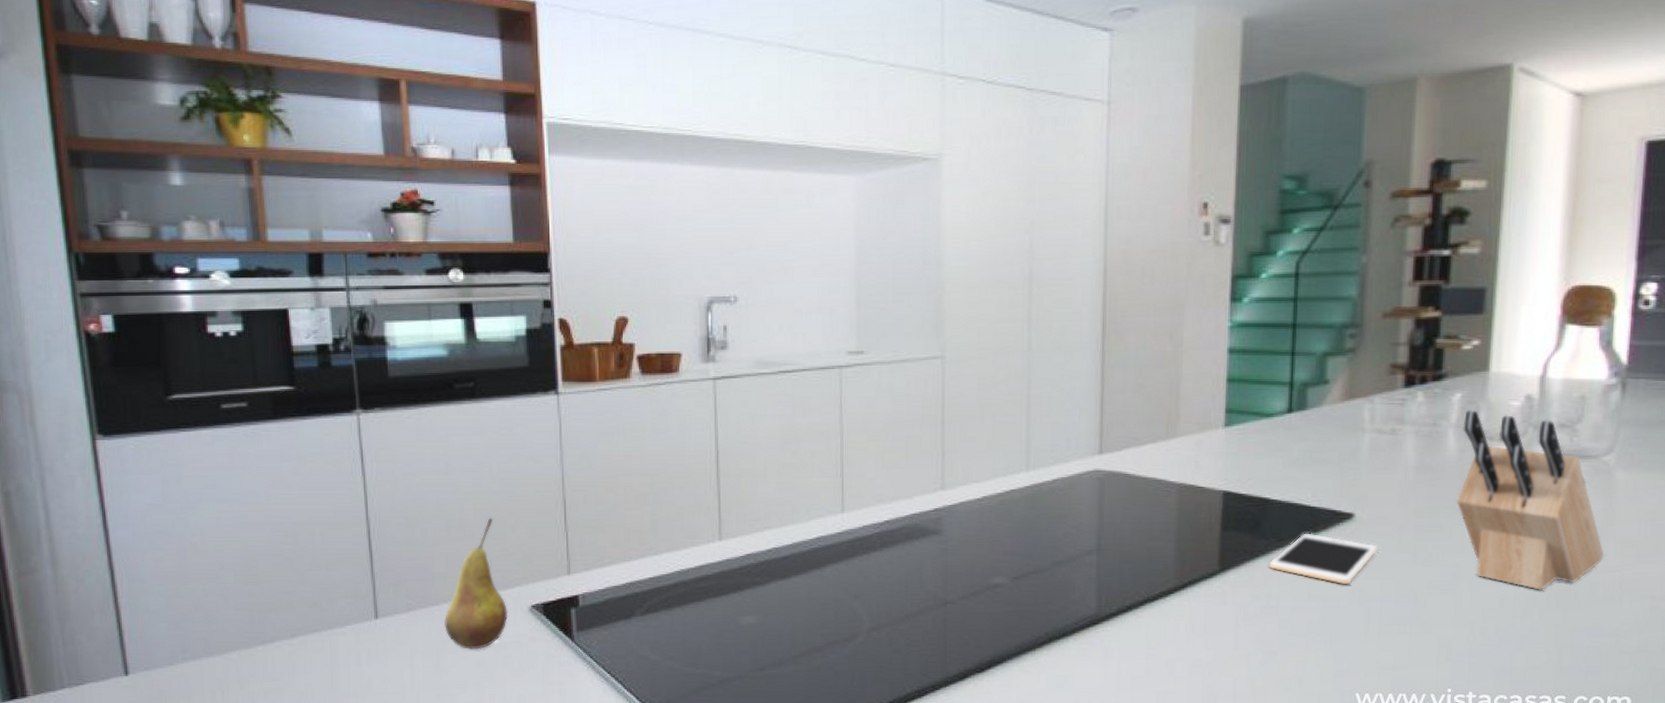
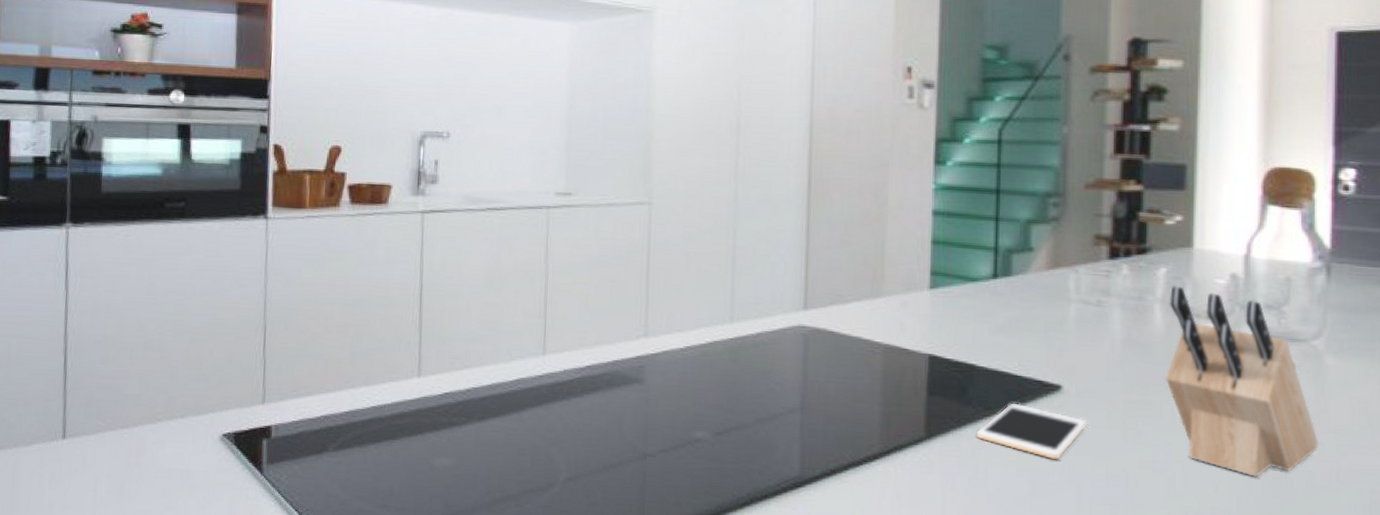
fruit: present [444,518,508,650] -> none [132,341,199,478]

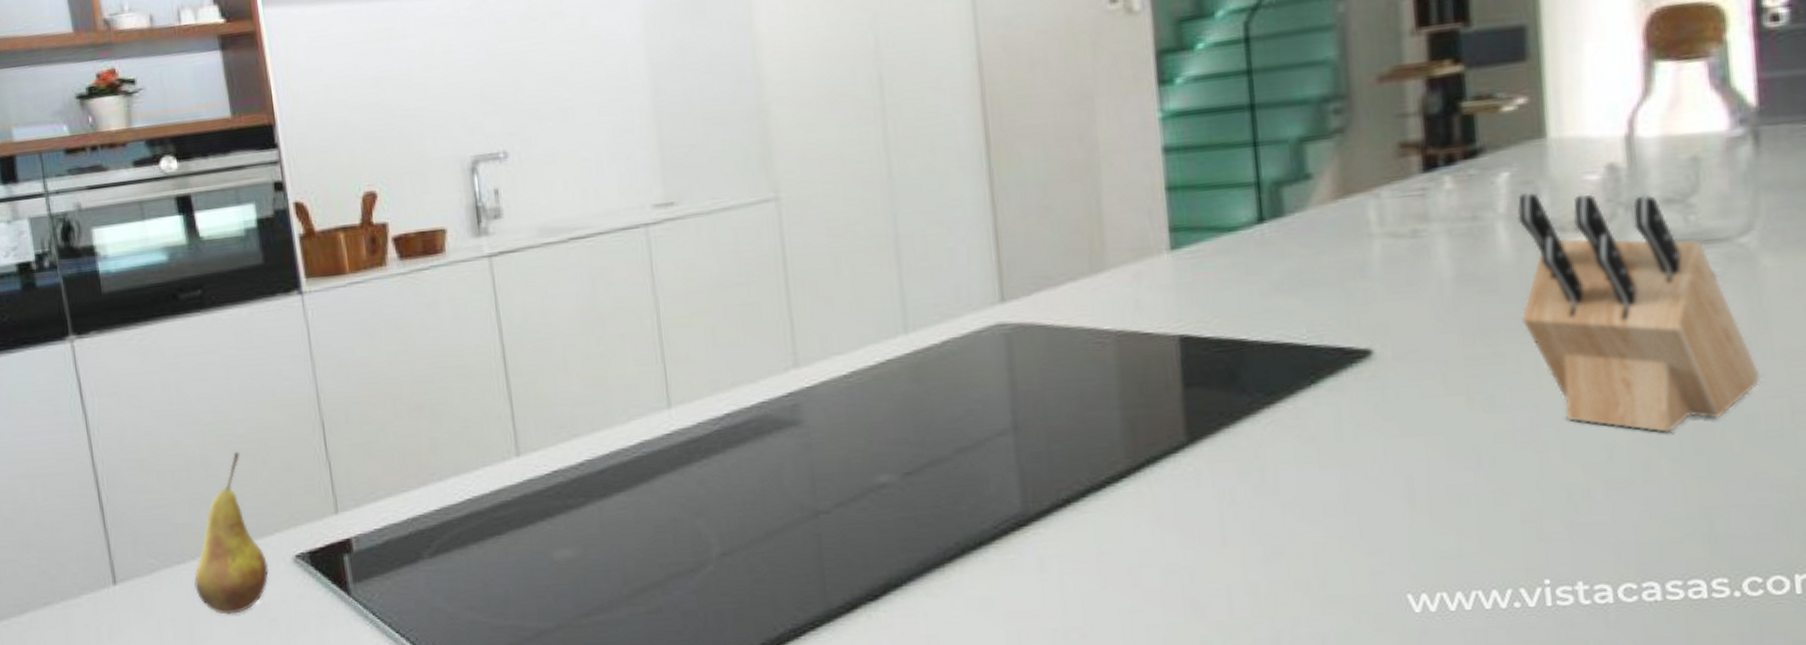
fruit: none [132,341,199,478] -> present [193,452,269,615]
cell phone: present [977,402,1087,460] -> none [1258,381,1414,448]

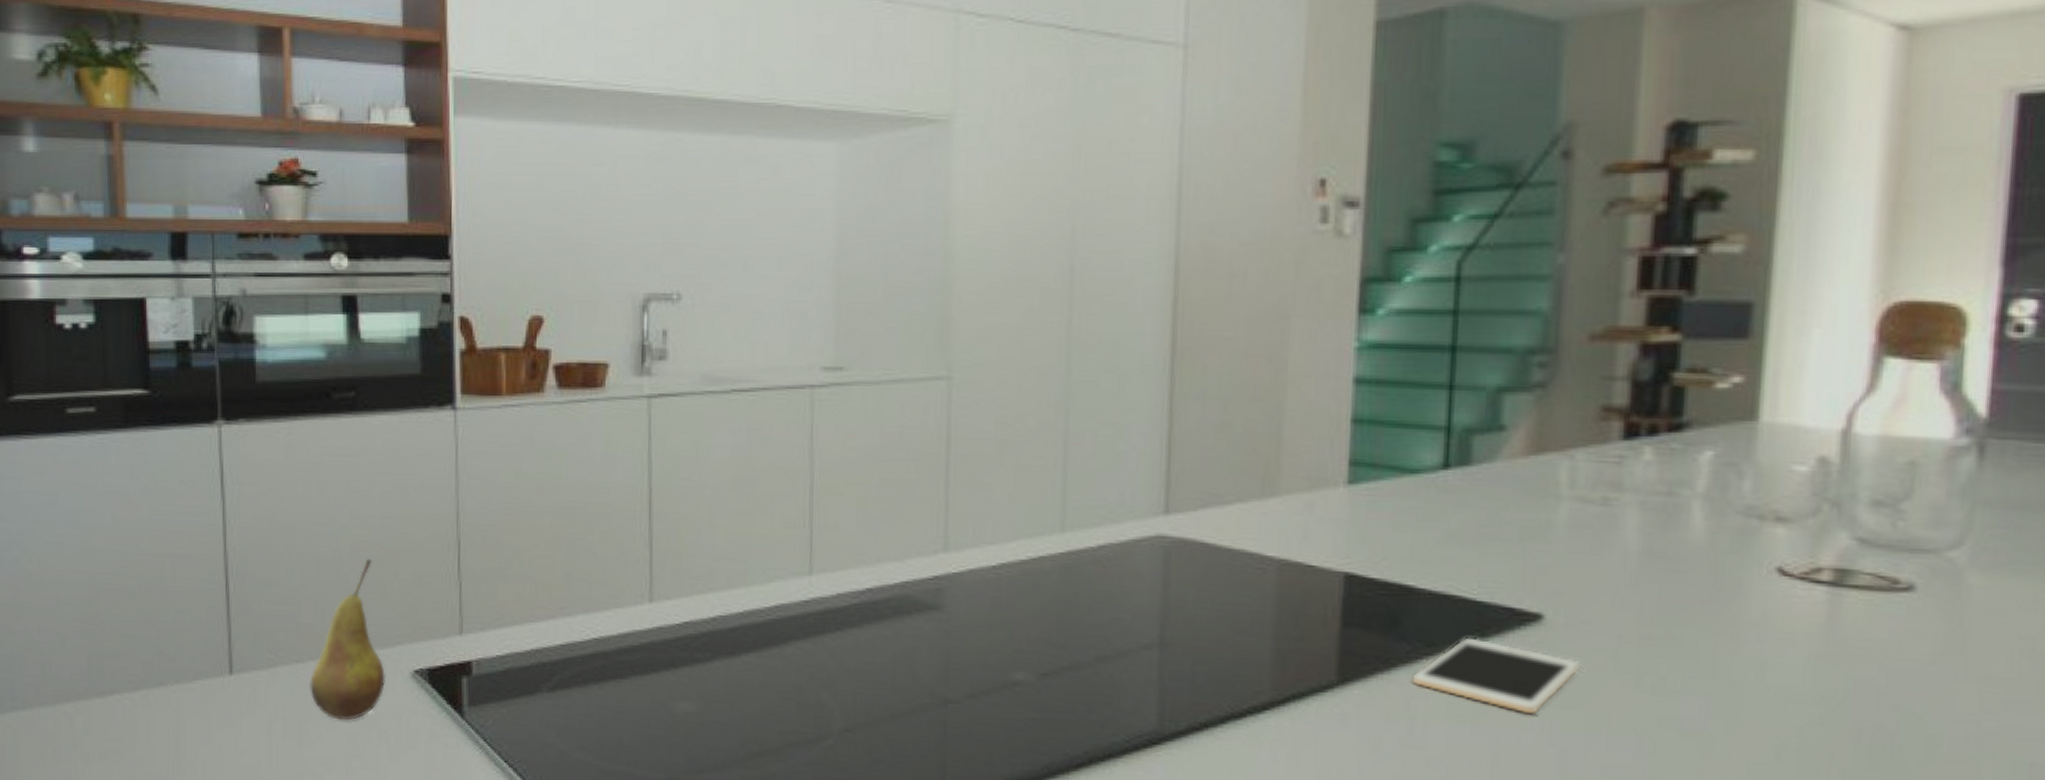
cell phone: none [1258,381,1414,448] -> present [1413,637,1580,715]
knife block: present [1517,192,1761,434] -> none [1704,474,1950,743]

